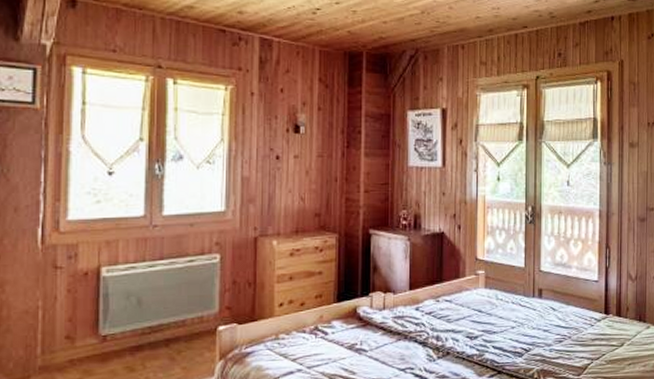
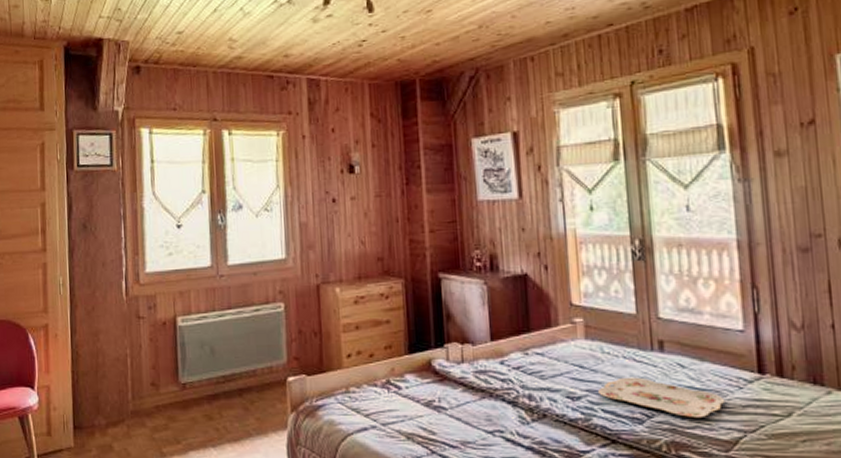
serving tray: none [491,319,581,351] -> present [598,377,726,419]

